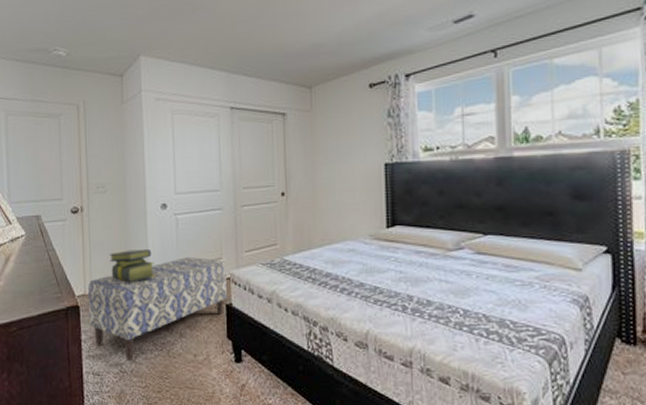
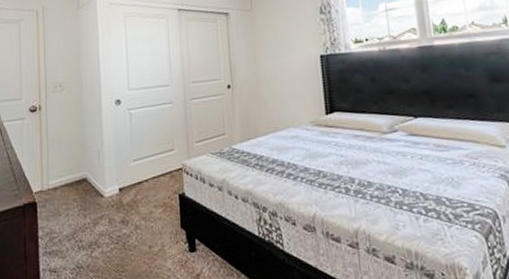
bench: present [88,257,227,360] -> none [46,149,180,255]
stack of books: present [109,248,155,282] -> none [66,143,110,177]

